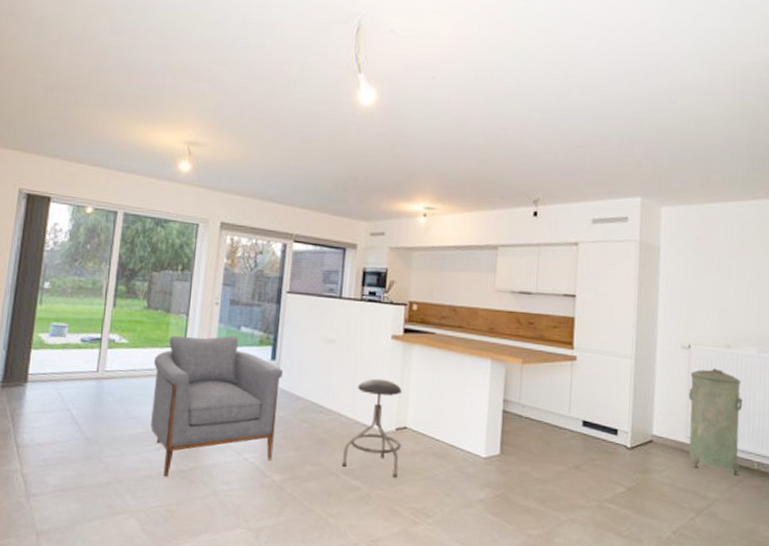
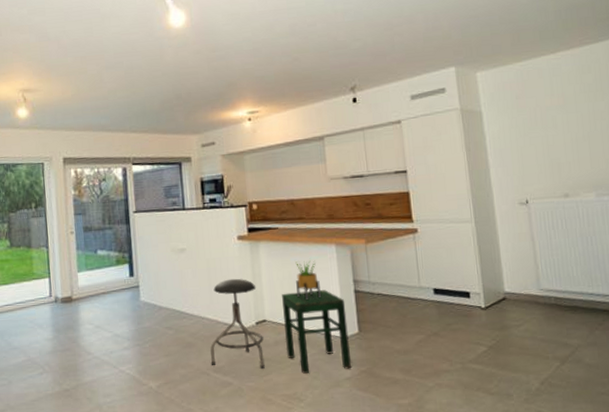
armchair: present [150,335,283,477] -> none [24,260,146,398]
stool: none [423,402,491,491] -> present [282,290,351,374]
potted plant: none [443,371,469,413] -> present [295,260,321,300]
trash can: present [688,368,743,476] -> none [532,219,598,320]

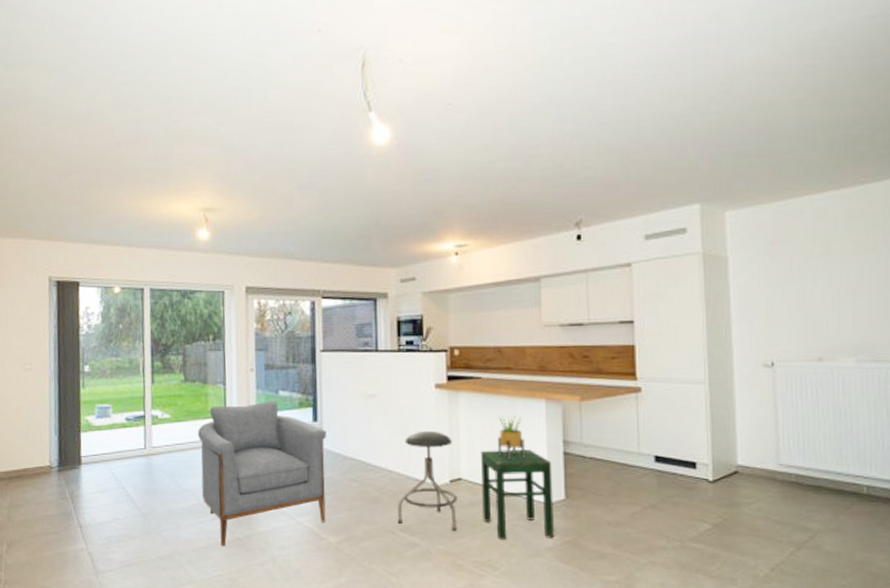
armchair: none [24,260,146,398] -> present [197,401,326,546]

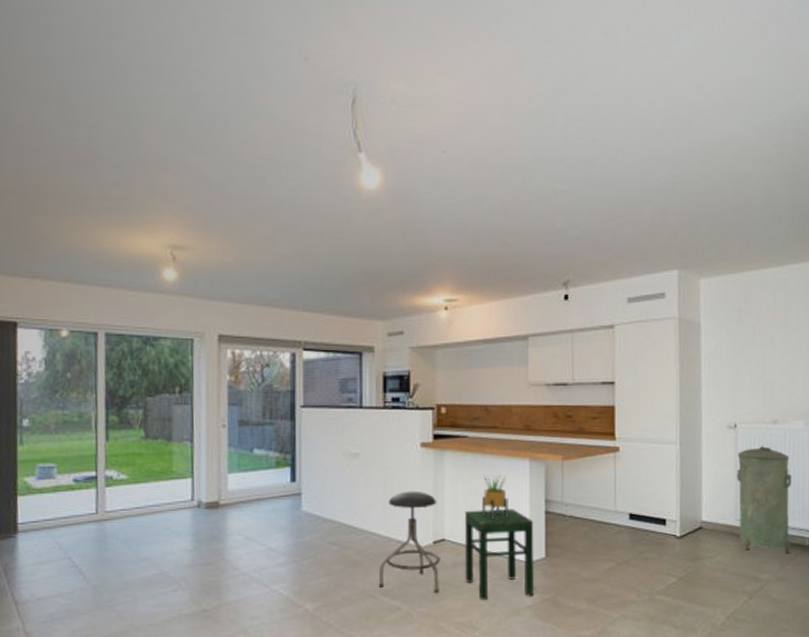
armchair: present [197,401,326,546] -> none [159,460,305,619]
trash can: none [776,385,845,503] -> present [737,446,792,554]

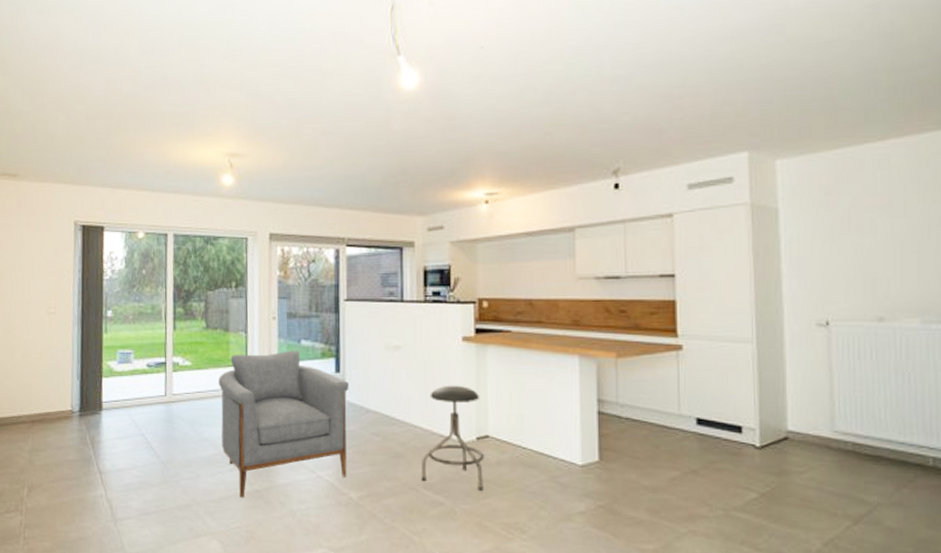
armchair: none [159,460,305,619] -> present [218,350,349,498]
stool: present [464,509,535,600] -> none [509,407,588,502]
potted plant: present [482,475,508,519] -> none [528,372,557,417]
trash can: present [737,446,792,554] -> none [831,347,908,475]

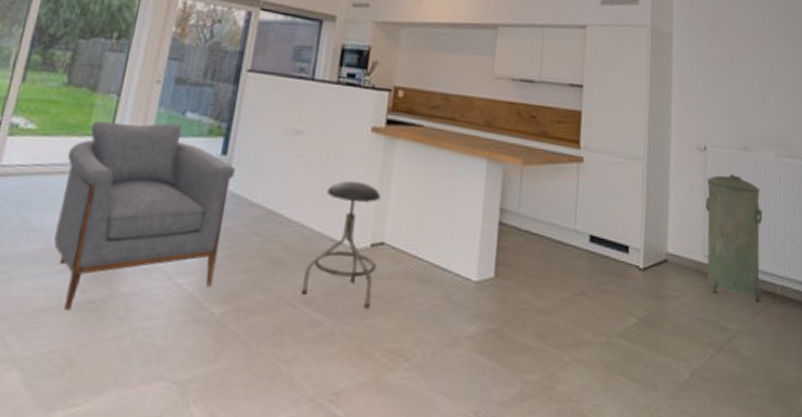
trash can: none [831,347,908,475] -> present [705,174,763,303]

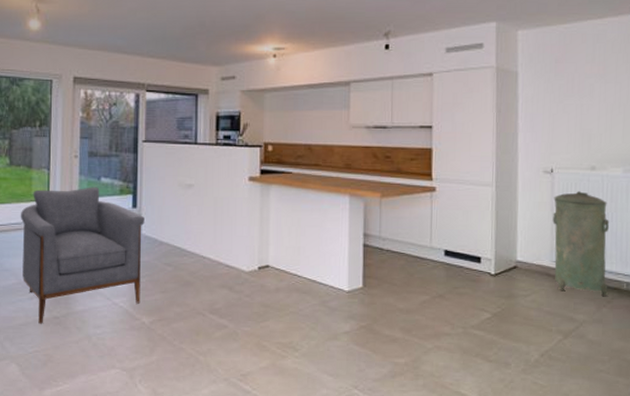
stool: present [301,180,382,308] -> none [207,220,264,314]

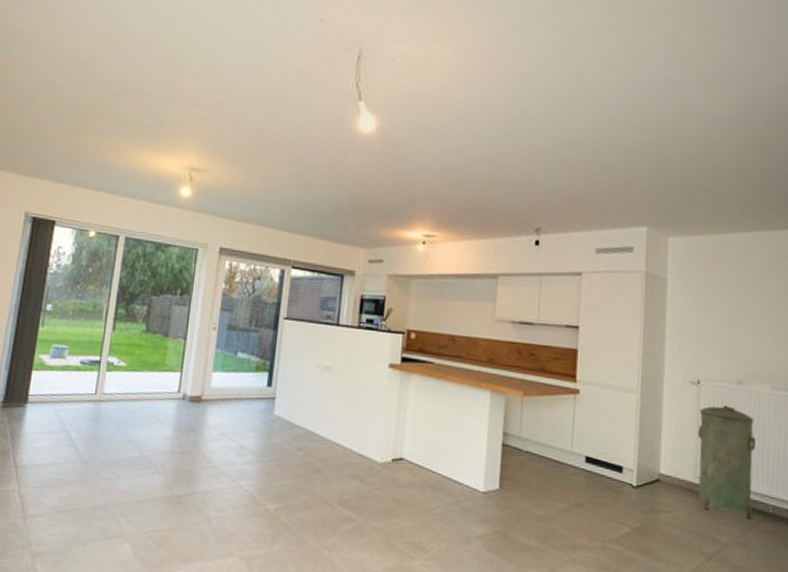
armchair: present [20,187,144,324] -> none [146,359,279,502]

